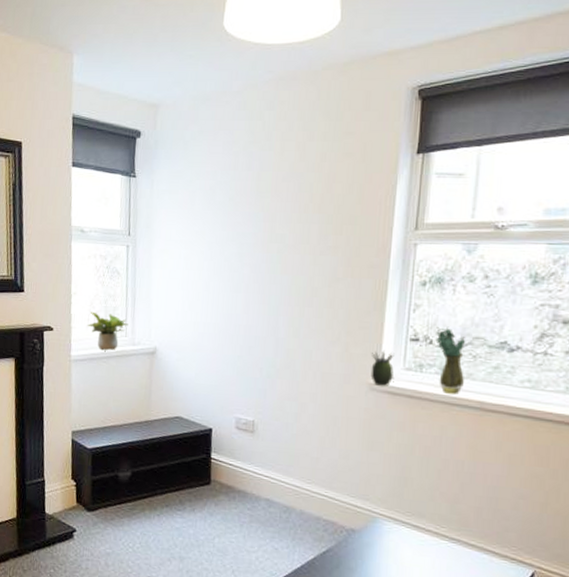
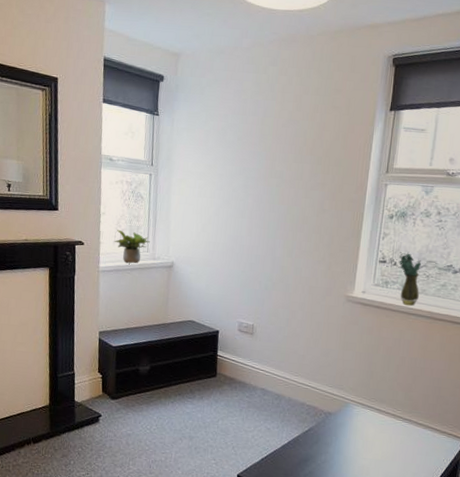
succulent plant: present [370,349,395,387] -> none [347,269,367,299]

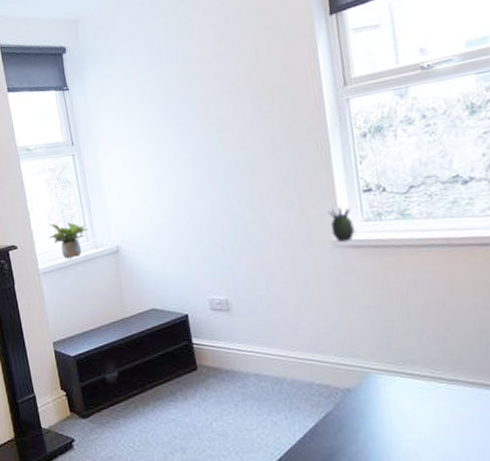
succulent plant: none [347,269,367,299] -> present [328,205,355,243]
vase: present [399,252,422,307] -> none [386,171,426,238]

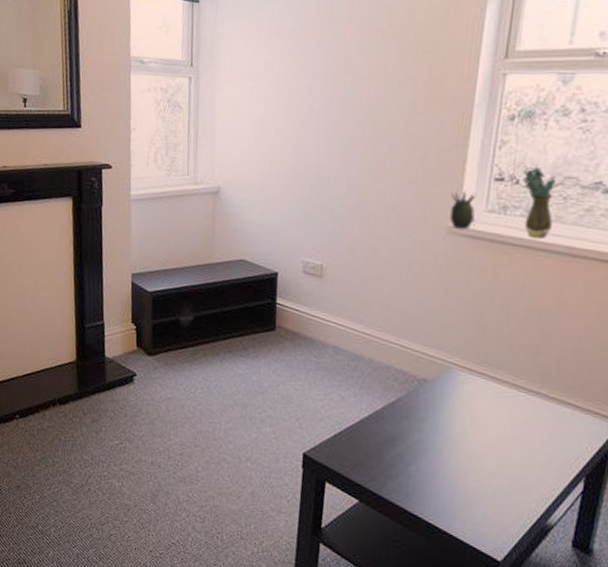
potted plant: present [49,222,88,259] -> none [147,148,191,190]
vase: none [386,171,426,238] -> present [522,165,557,240]

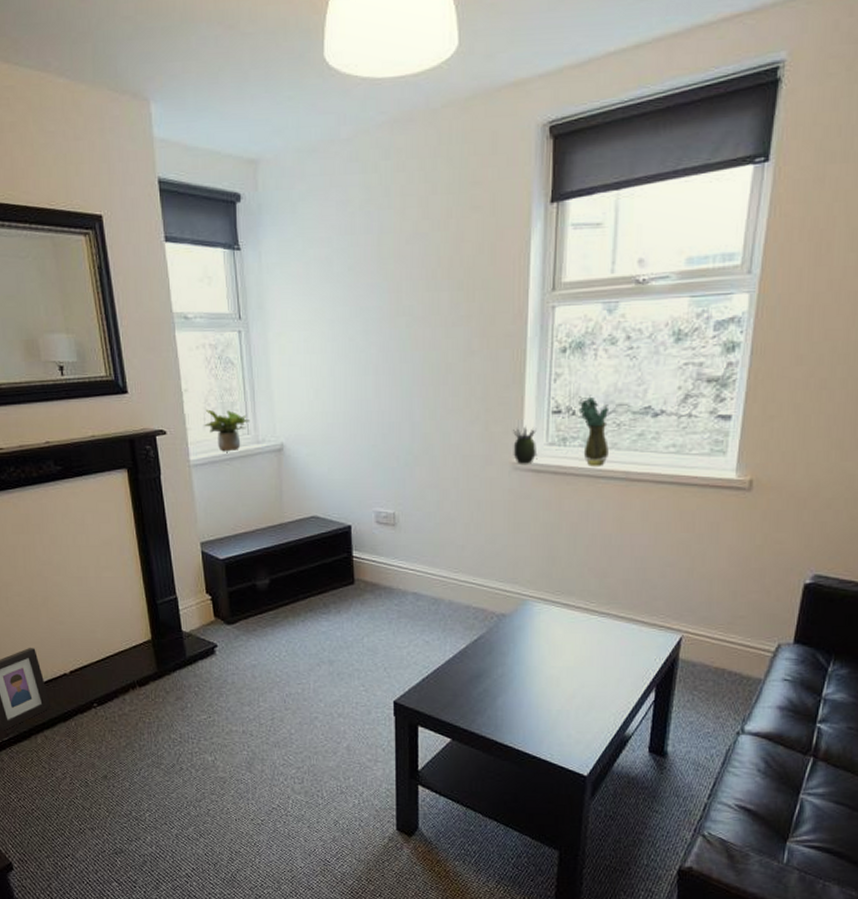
potted plant: none [147,148,191,190] -> present [204,409,250,452]

